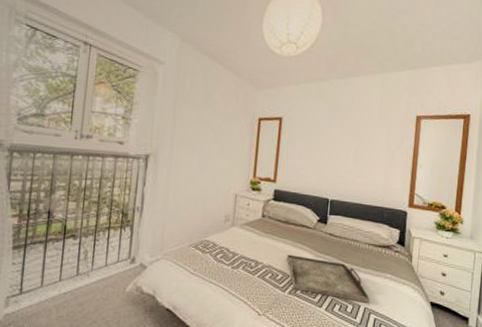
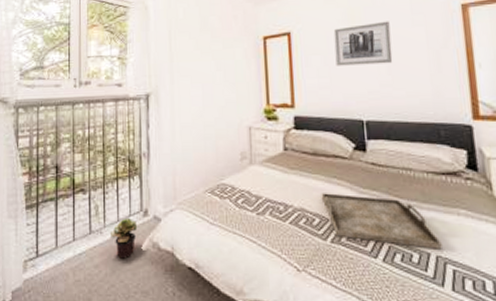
potted plant: none [97,263,123,299] -> present [111,217,137,259]
wall art: none [315,120,362,156] -> present [333,21,393,66]

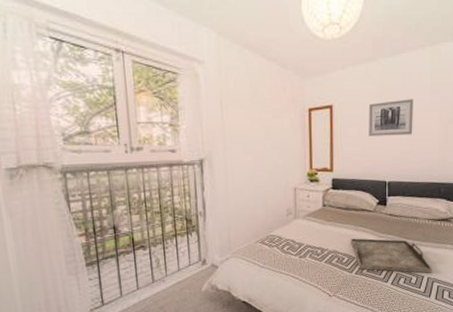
potted plant: present [111,217,137,259] -> none [172,267,196,300]

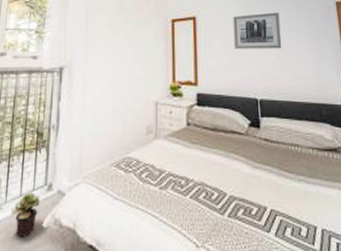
potted plant: none [172,267,196,300] -> present [11,192,40,237]
serving tray: present [350,238,432,273] -> none [219,167,327,223]

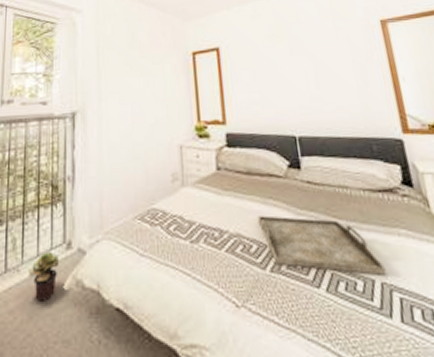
serving tray: none [219,167,327,223] -> present [257,215,386,275]
wall art: present [232,12,282,49] -> none [261,36,321,81]

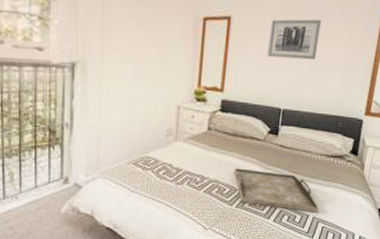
potted plant: present [29,251,59,301] -> none [27,184,56,221]
wall art: none [261,36,321,81] -> present [267,19,322,60]

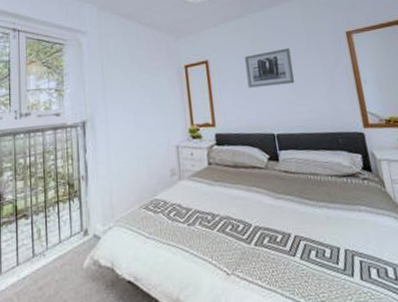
serving tray: present [234,168,319,212] -> none [243,200,349,244]

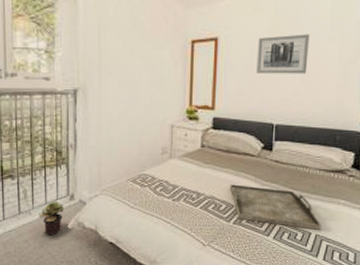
potted plant: none [53,238,78,279] -> present [39,201,63,235]
serving tray: none [243,200,349,244] -> present [229,184,321,230]

